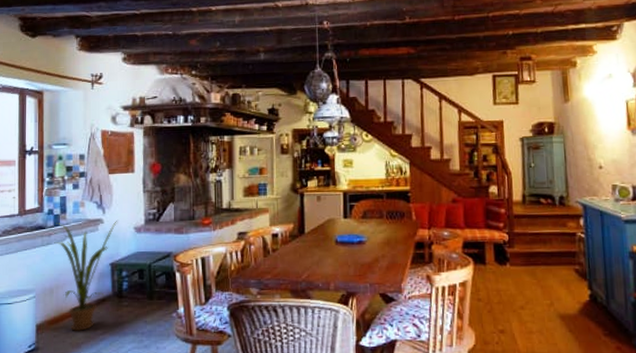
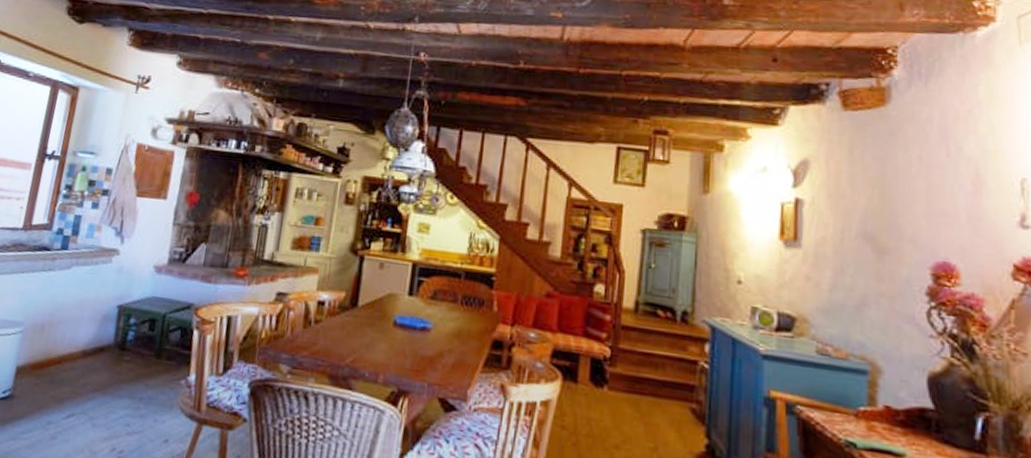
house plant: present [54,219,118,332] -> none [55,246,137,385]

